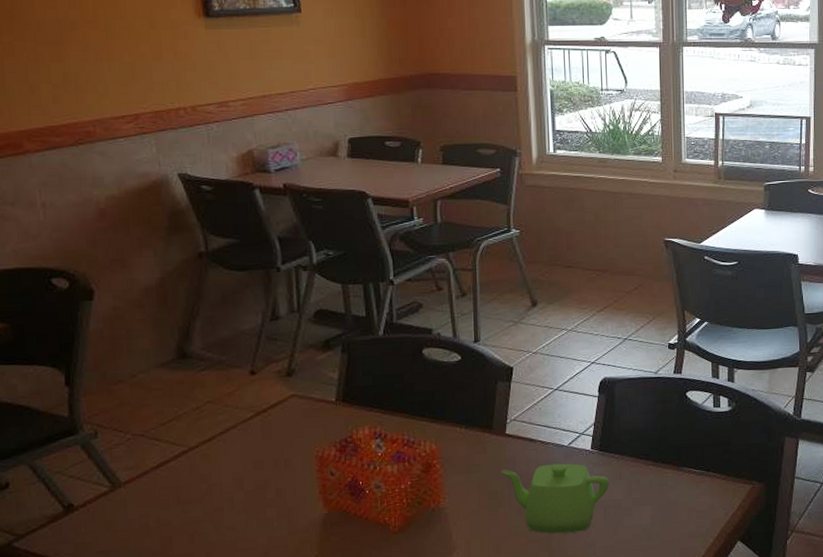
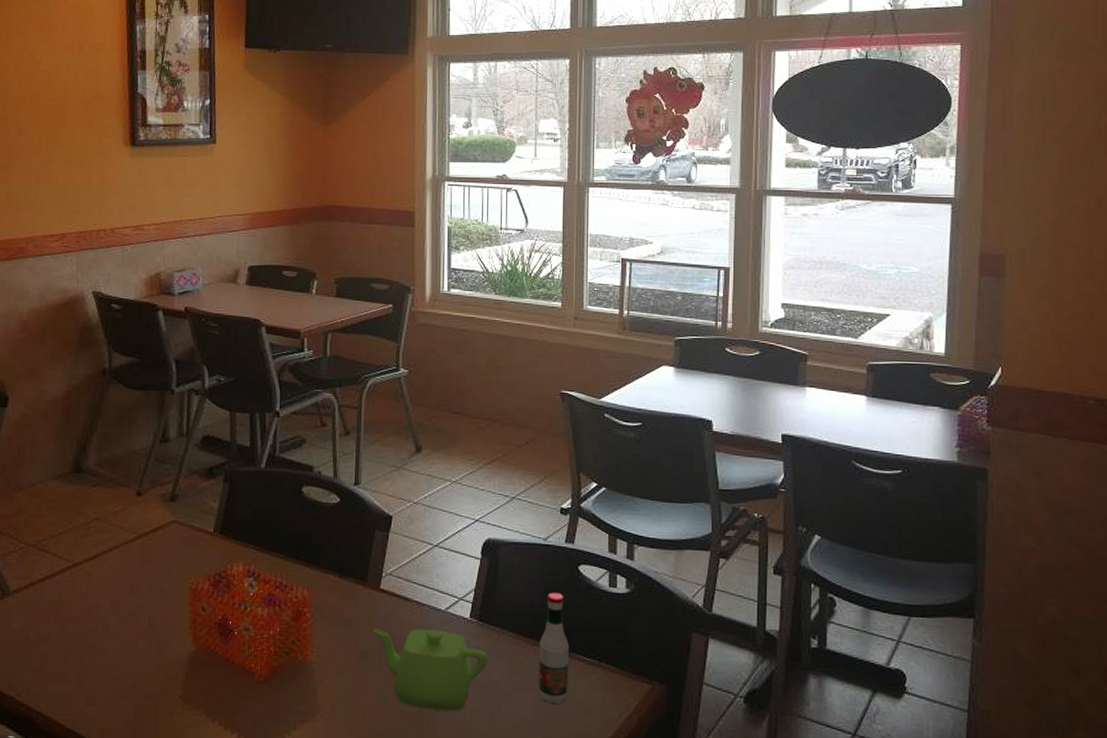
tabasco sauce: none [654,417,681,512] -> present [538,592,569,704]

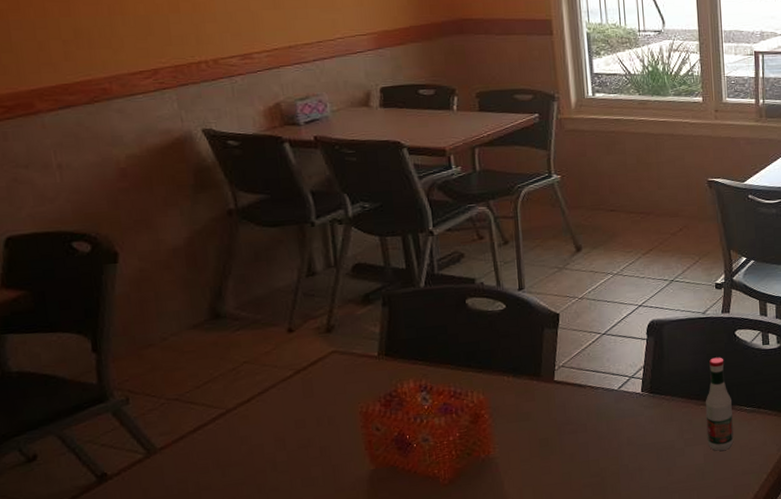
teapot: present [372,628,489,712] -> none [551,407,662,478]

